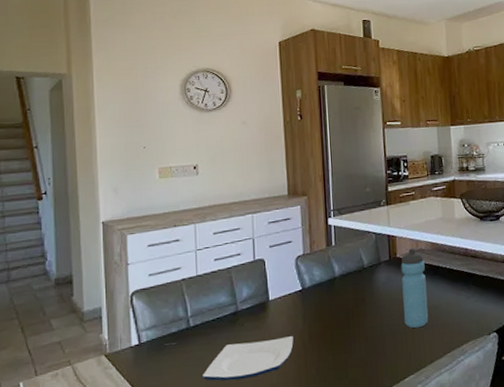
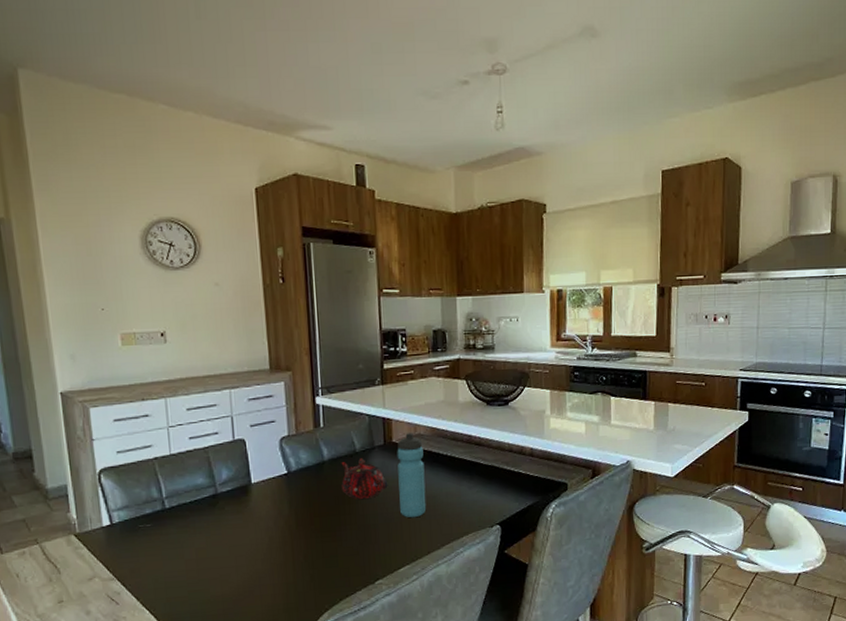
plate: present [202,336,294,381] -> none [180,522,279,565]
teapot: none [351,273,394,312] -> present [341,458,388,499]

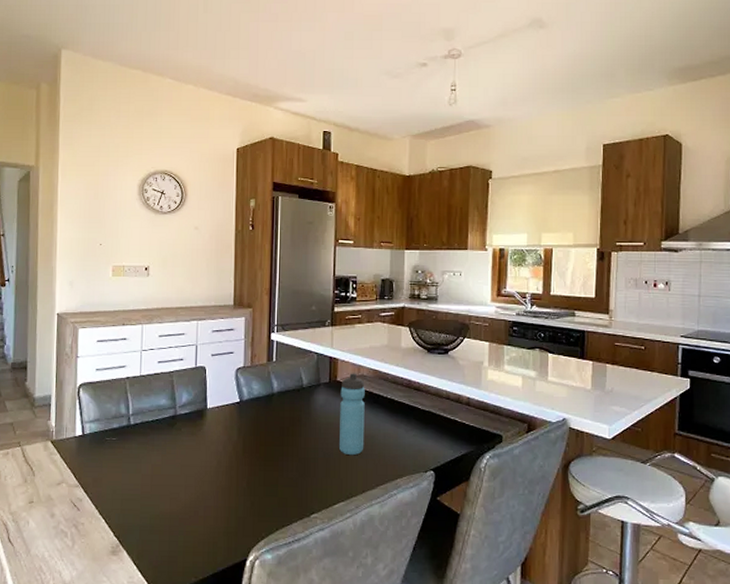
teapot: present [341,458,388,499] -> none [287,393,330,432]

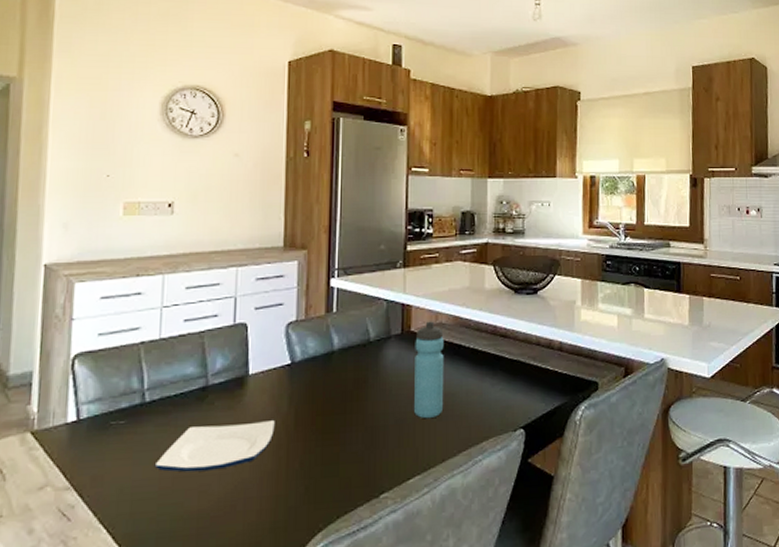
plate: none [138,447,227,482] -> present [154,421,275,472]

